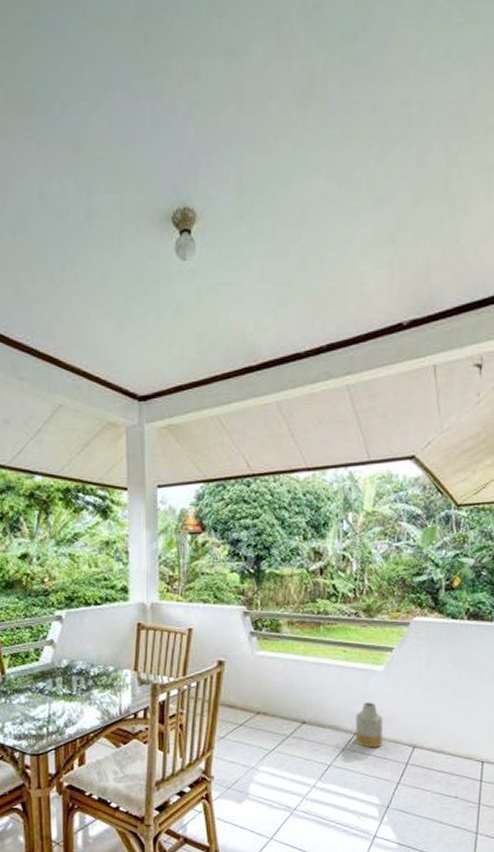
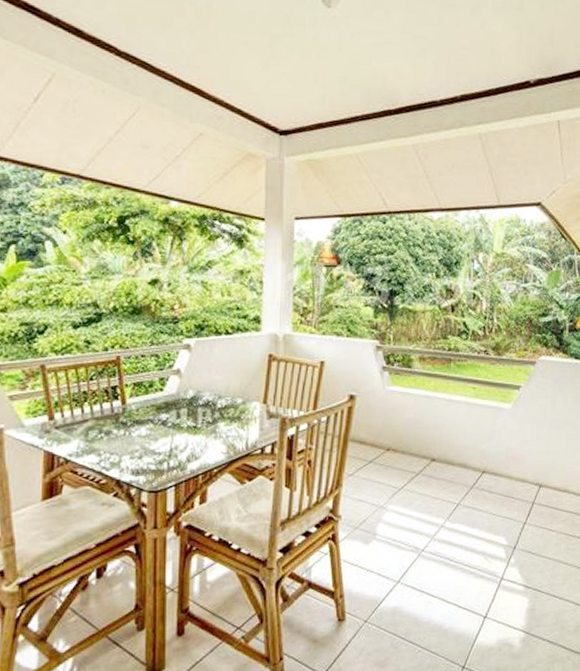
vase: present [355,702,383,748] -> none [483,440,510,487]

